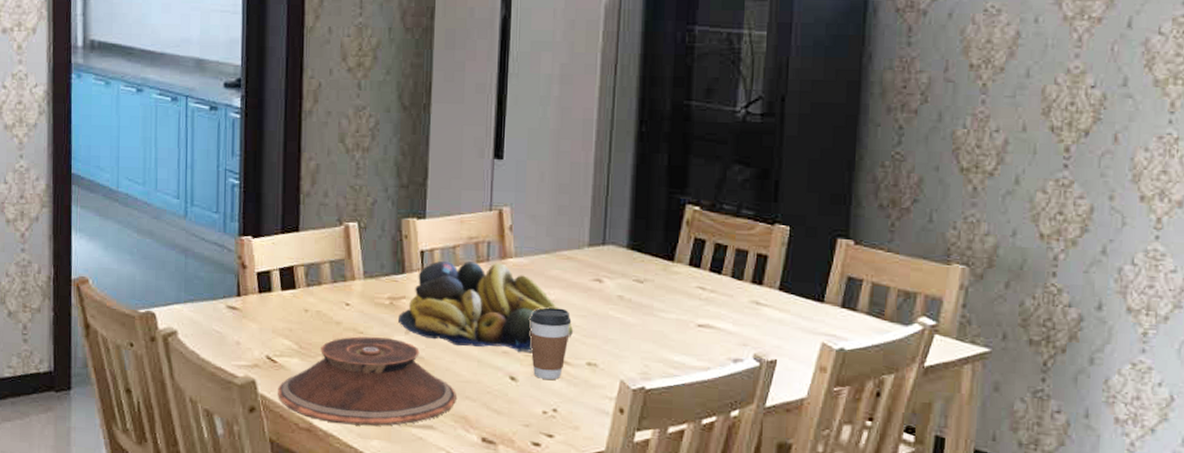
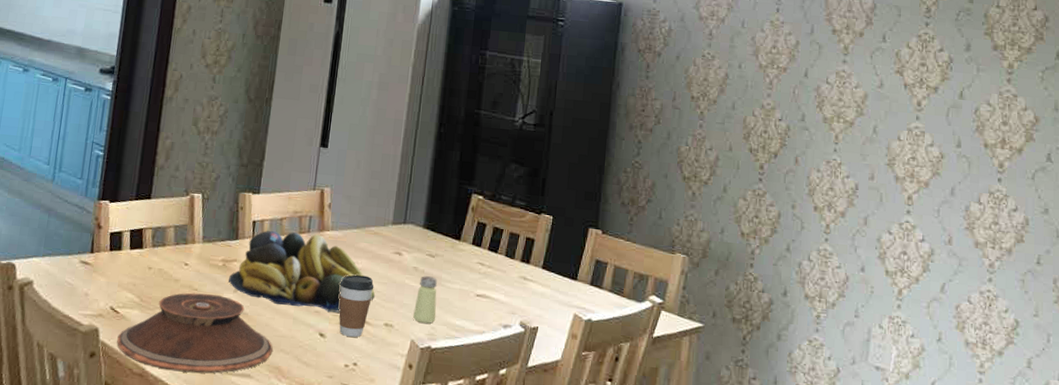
saltshaker: none [621,305,649,361] -> present [413,276,437,324]

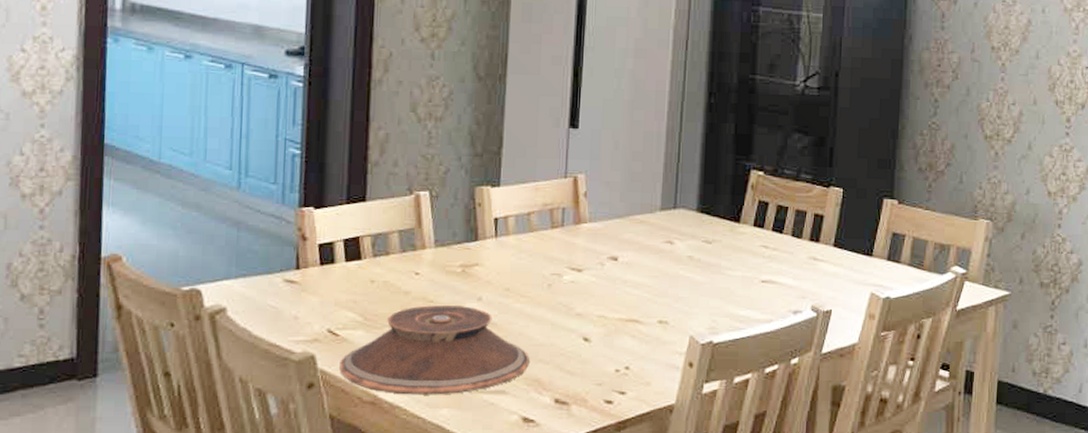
fruit bowl: present [229,230,375,313] -> none [471,227,645,314]
coffee cup: present [339,274,374,337] -> none [603,269,644,338]
saltshaker: present [413,276,437,324] -> none [691,265,717,316]

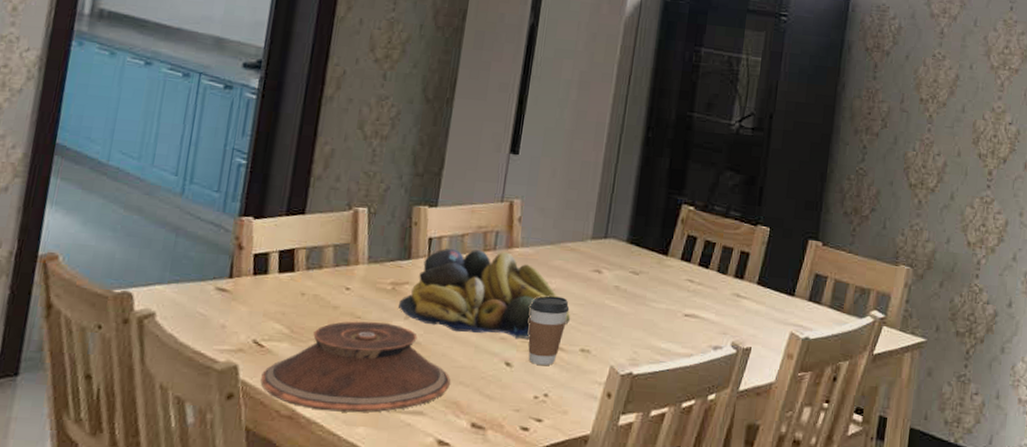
fruit bowl: none [471,227,645,314] -> present [399,248,570,339]
coffee cup: none [603,269,644,338] -> present [528,295,570,365]

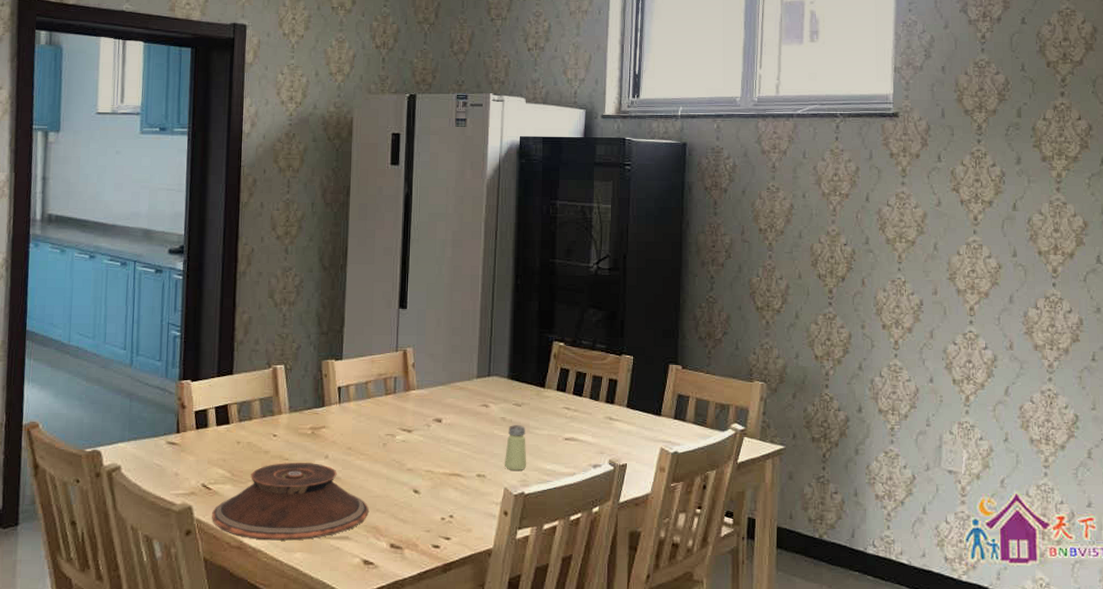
fruit bowl: present [399,248,570,339] -> none [319,394,465,469]
coffee cup: present [528,295,570,365] -> none [430,430,464,490]
saltshaker: none [613,295,641,348] -> present [505,425,527,470]

